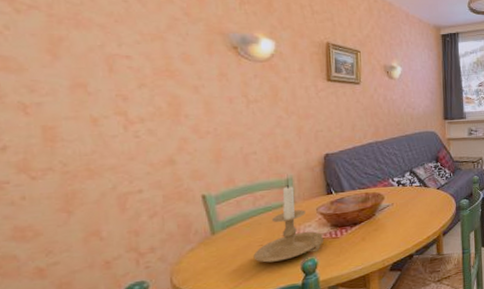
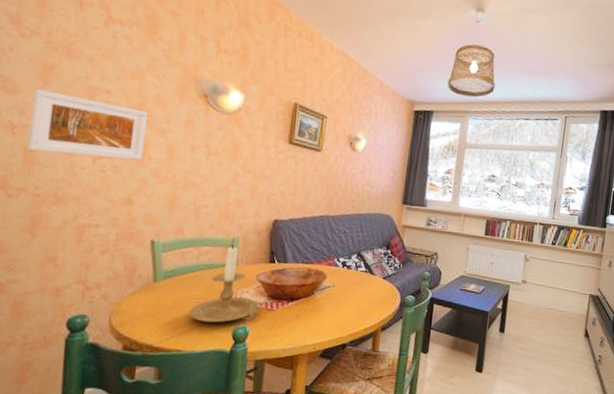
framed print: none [42,64,179,128] -> present [26,88,149,160]

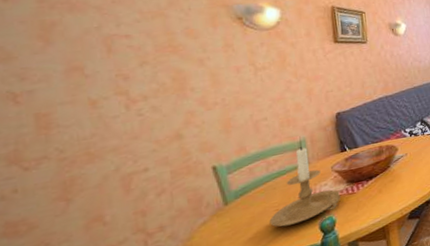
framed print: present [26,88,149,160] -> none [33,45,184,116]

